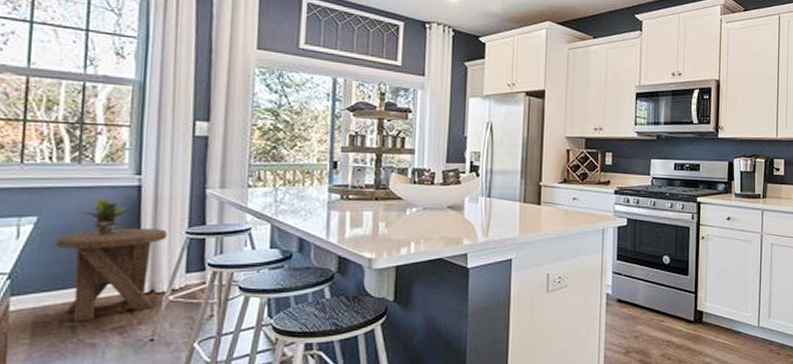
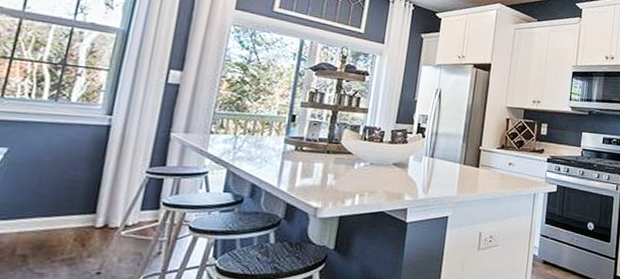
music stool: present [54,229,167,322] -> none [19,164,128,252]
potted plant: present [82,198,133,235] -> none [51,134,100,170]

